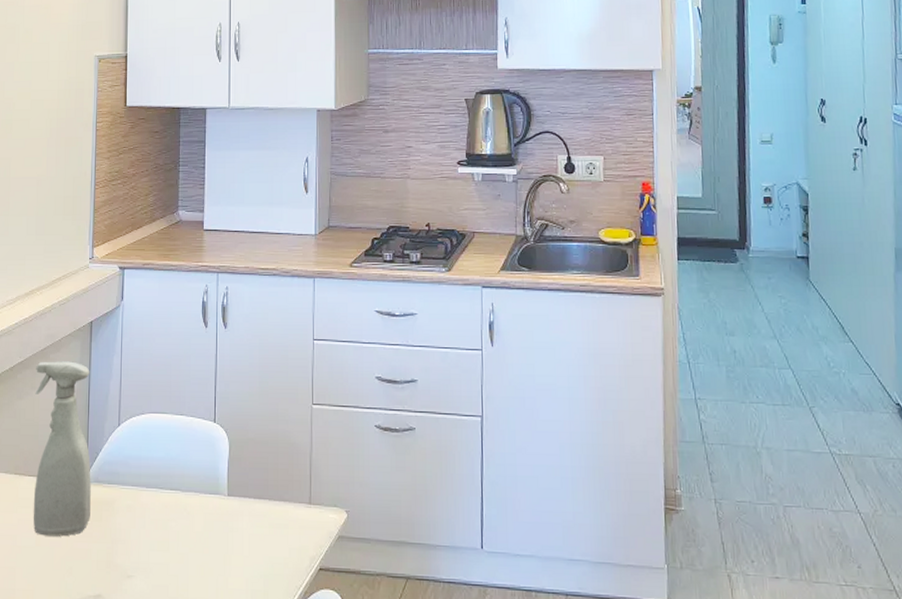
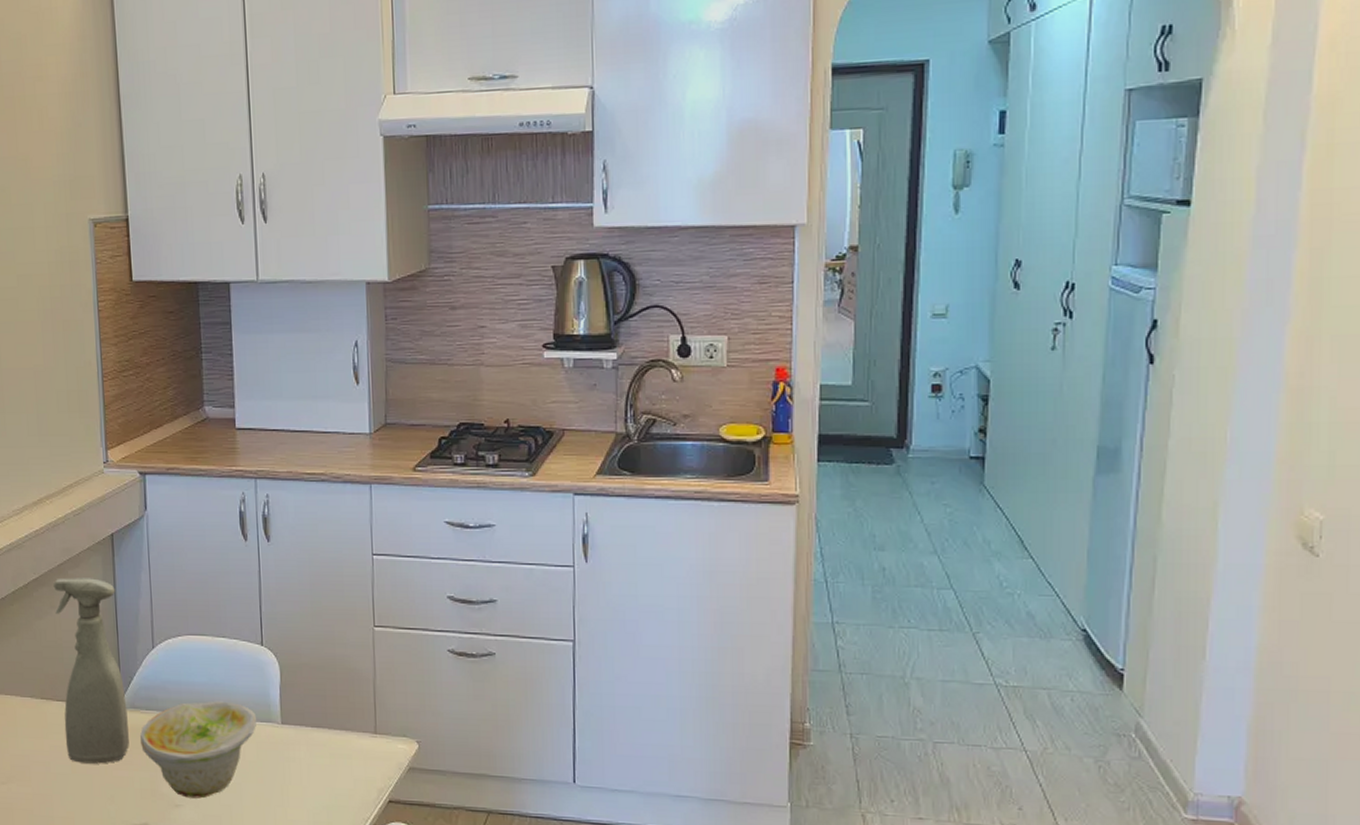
bowl: none [101,474,207,569] -> present [140,701,257,799]

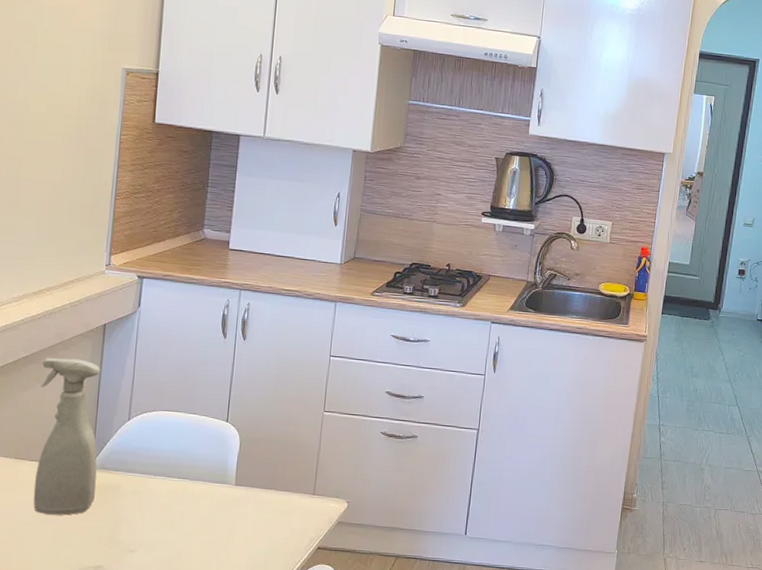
bowl: present [140,701,257,799] -> none [105,465,215,545]

